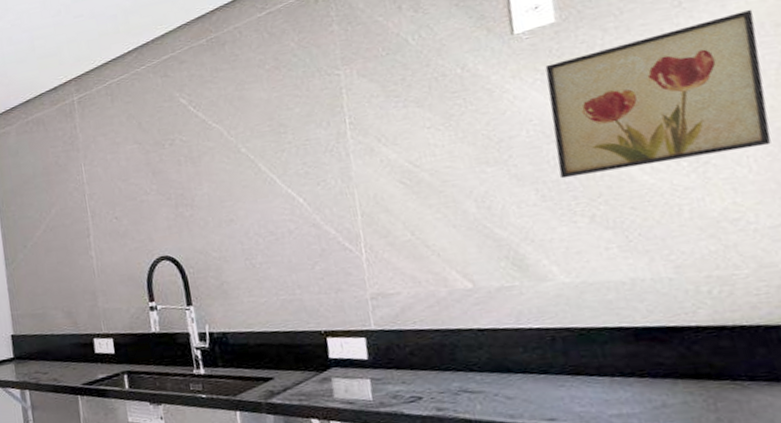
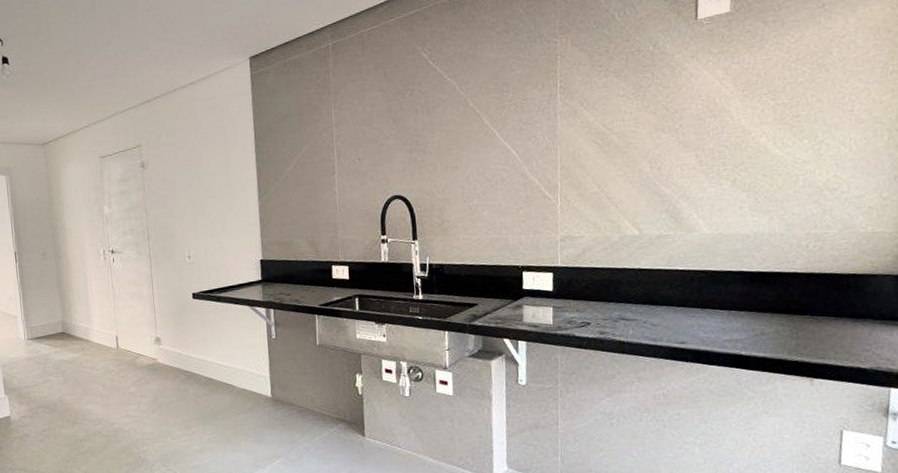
wall art: present [545,9,771,179] -> none [715,15,874,148]

